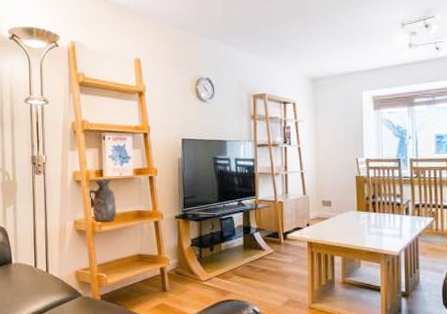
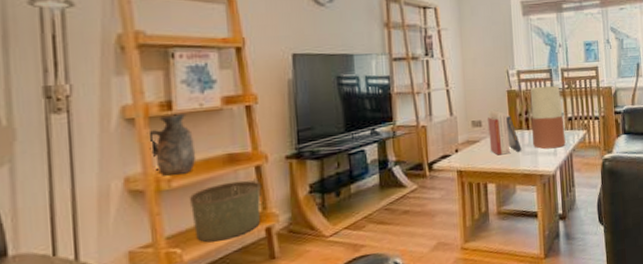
basket: none [113,231,158,273] -> present [190,178,261,242]
books: none [337,192,368,233] -> present [488,109,522,155]
vase: none [378,174,412,232] -> present [530,85,566,149]

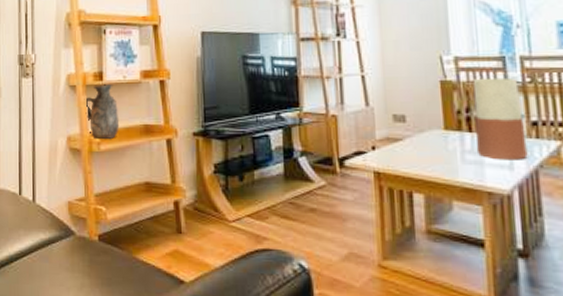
basket: present [190,178,261,242] -> none [114,151,171,206]
books: present [488,109,522,155] -> none [414,103,461,160]

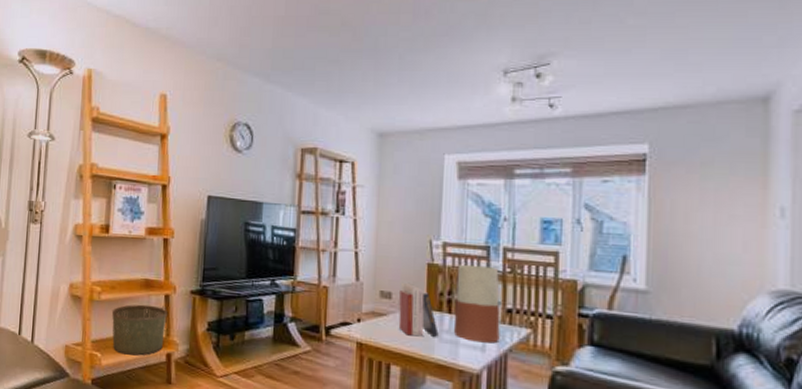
decorative vase: present [84,84,120,140] -> none [89,237,122,290]
basket: none [114,151,171,206] -> present [112,304,167,356]
books: none [414,103,461,160] -> present [398,282,439,337]

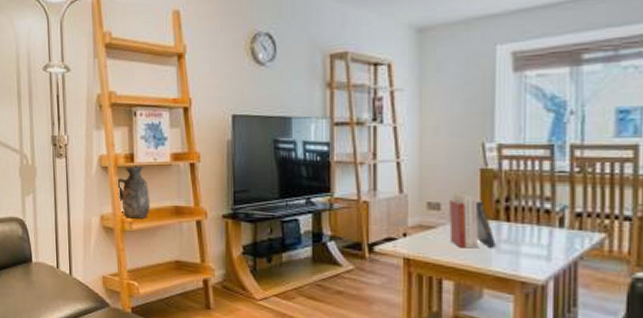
decorative vase: none [89,237,122,290] -> present [116,166,151,220]
basket: present [112,304,167,356] -> none [145,232,201,283]
vase: present [453,264,500,344] -> none [513,166,568,252]

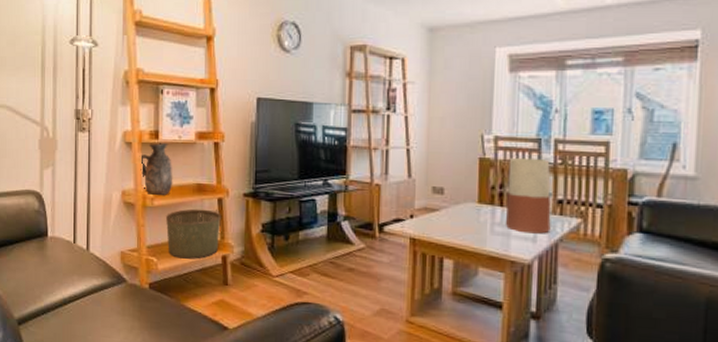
basket: none [145,232,201,283] -> present [166,209,221,259]
books: present [449,191,496,249] -> none [451,177,491,230]
vase: none [513,166,568,252] -> present [505,157,551,234]

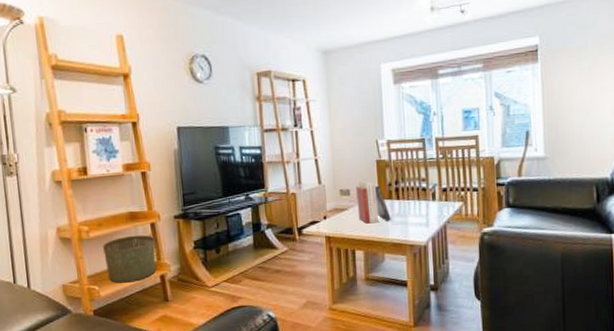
decorative vase: present [139,143,173,196] -> none [70,178,106,229]
books: none [451,177,491,230] -> present [356,179,391,224]
vase: present [505,157,551,234] -> none [400,155,439,220]

